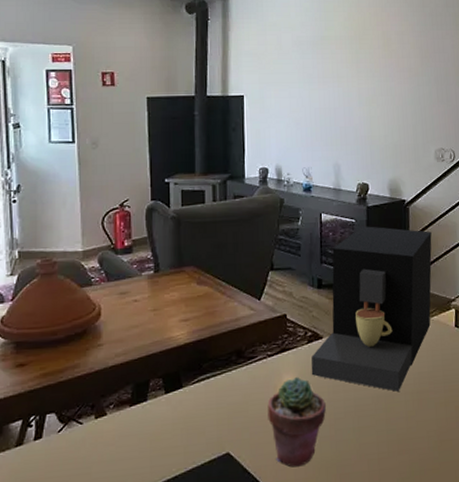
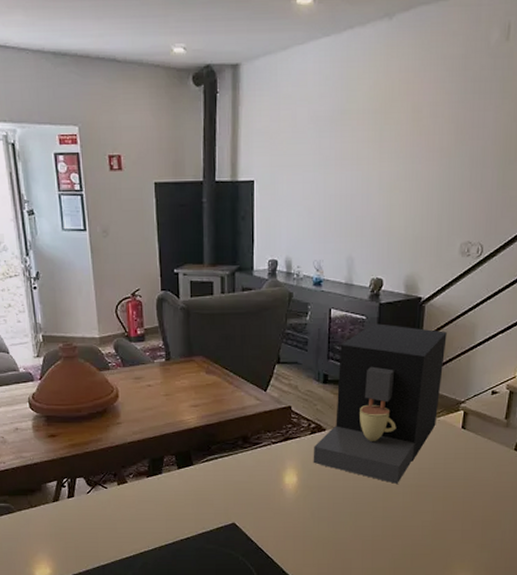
potted succulent: present [267,376,327,467] -> none [270,463,326,540]

